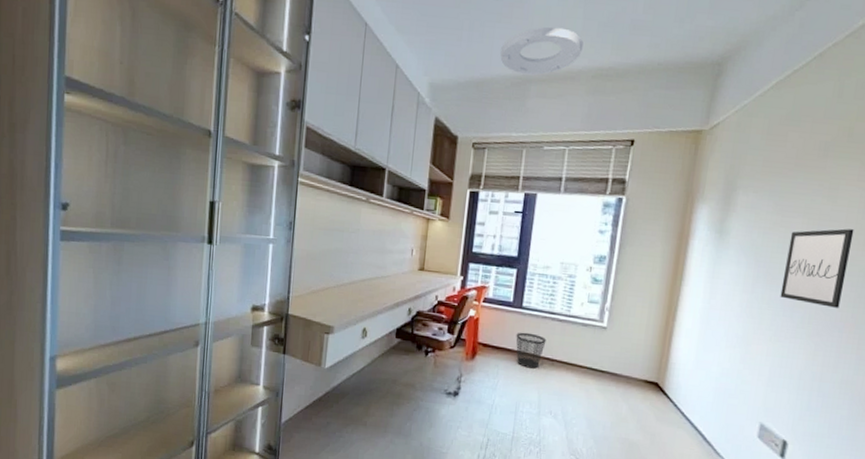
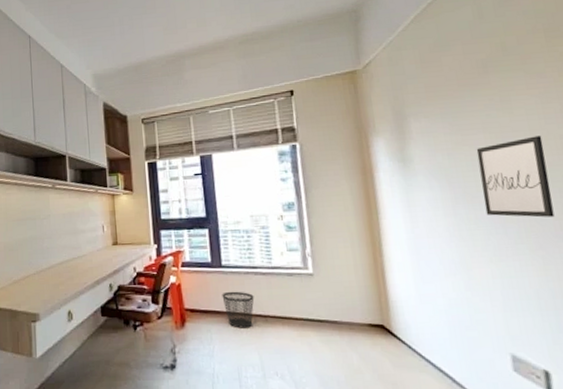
ceiling light: present [500,27,584,75] -> none [151,8,225,52]

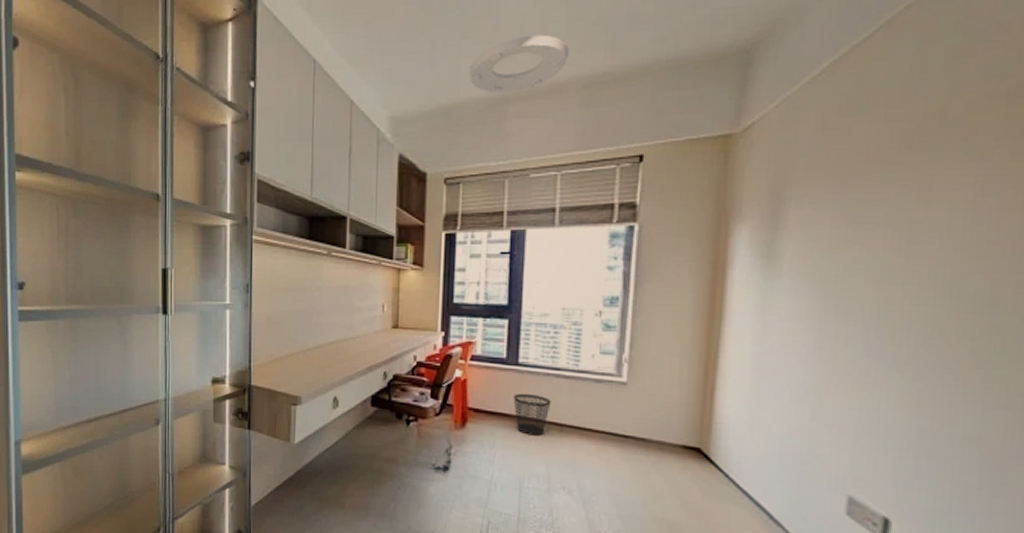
ceiling light: none [151,8,225,52] -> present [469,34,569,93]
wall art: present [476,136,555,218] -> none [860,239,962,343]

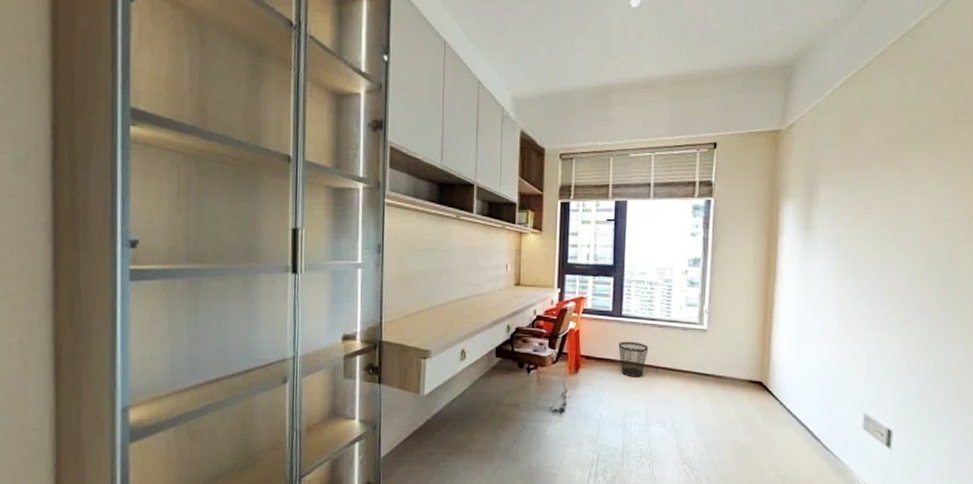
ceiling light: present [469,34,569,93] -> none [580,37,660,84]

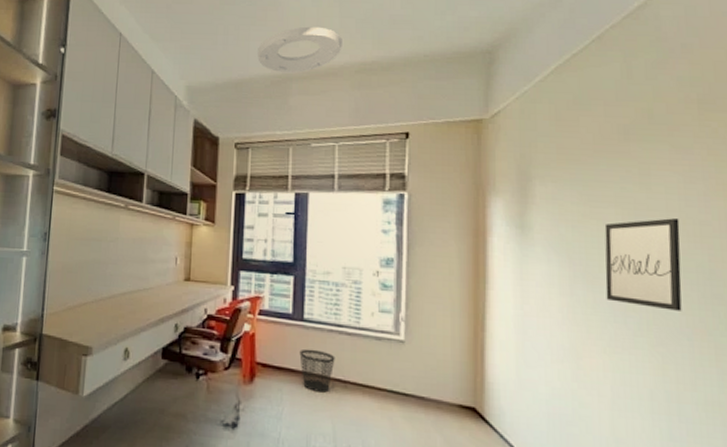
ceiling light: none [580,37,660,84] -> present [257,26,343,73]
wall art: none [869,216,930,294] -> present [604,218,682,311]

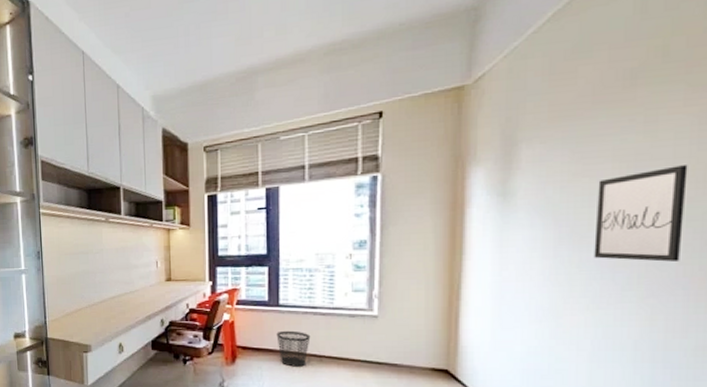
ceiling light: present [257,26,343,73] -> none [221,10,309,67]

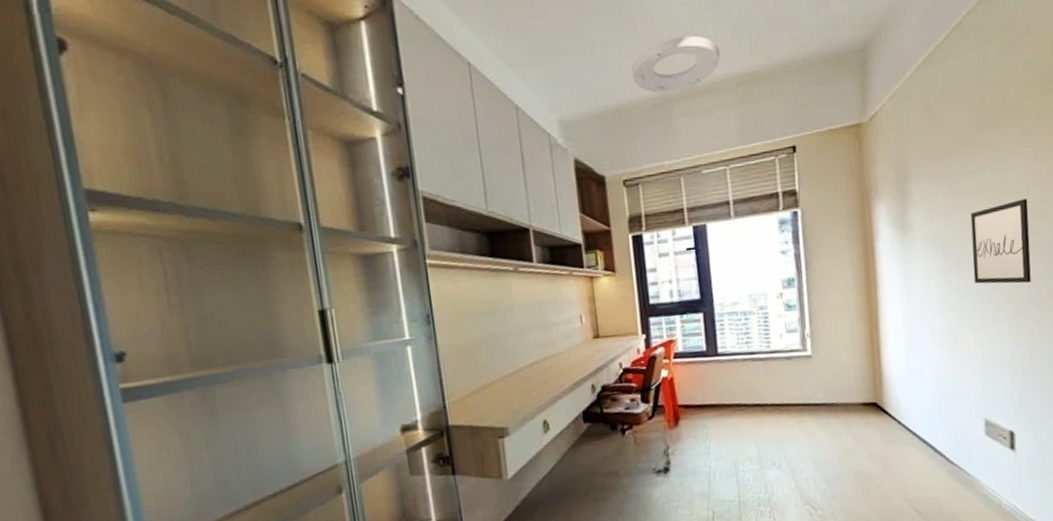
ceiling light: none [221,10,309,67] -> present [631,35,720,93]
wastebasket: present [276,330,311,367] -> none [718,380,752,421]

